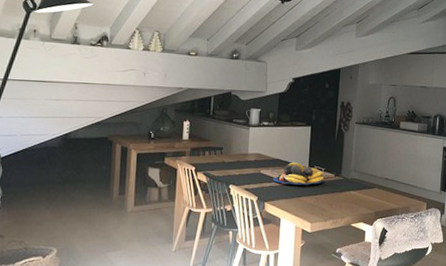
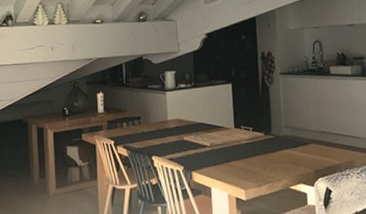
fruit bowl: present [273,162,324,185] -> none [197,124,254,150]

